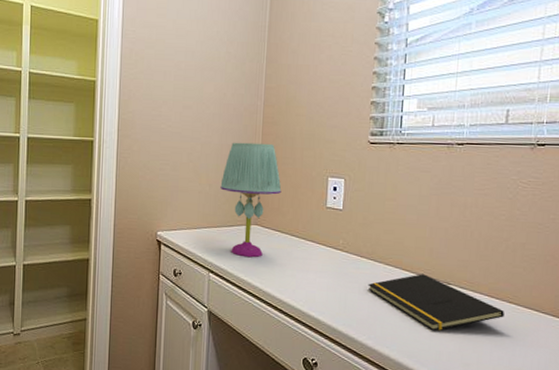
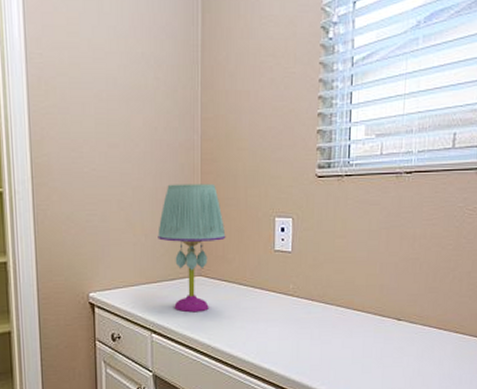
notepad: present [368,274,504,331] -> none [320,312,452,369]

